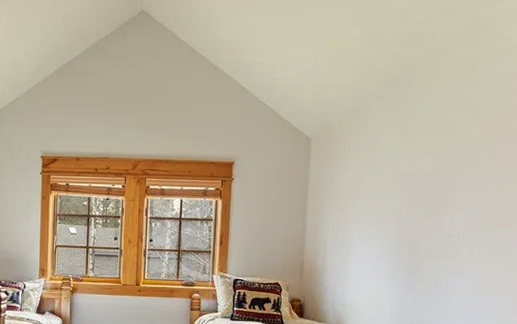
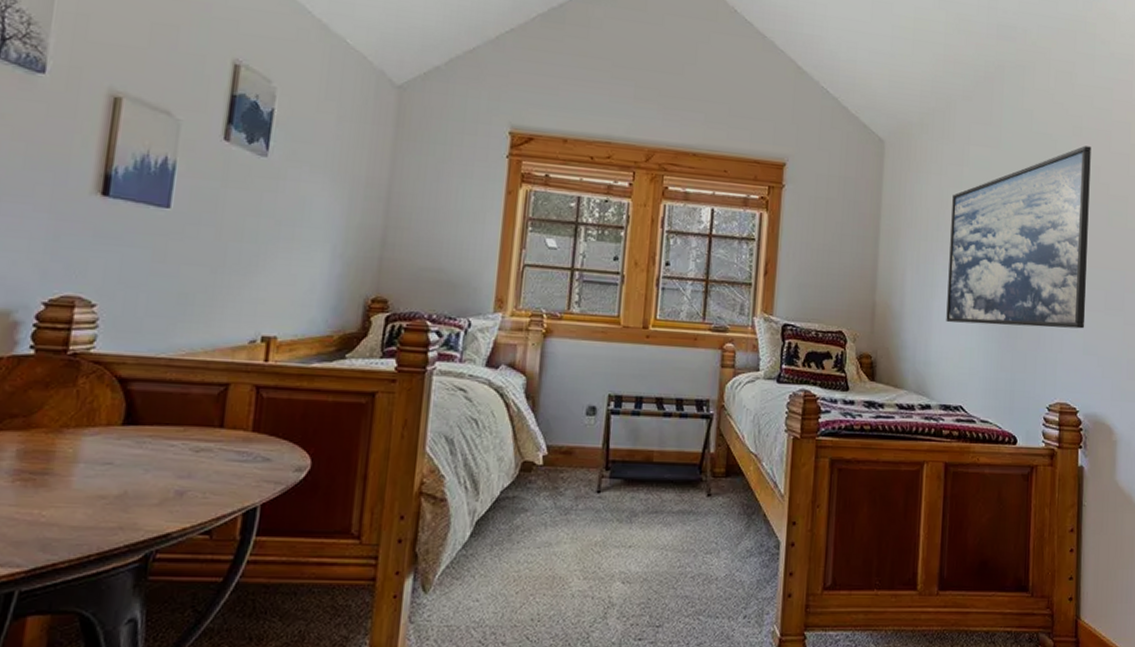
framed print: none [359,128,488,275] -> present [946,145,1091,329]

